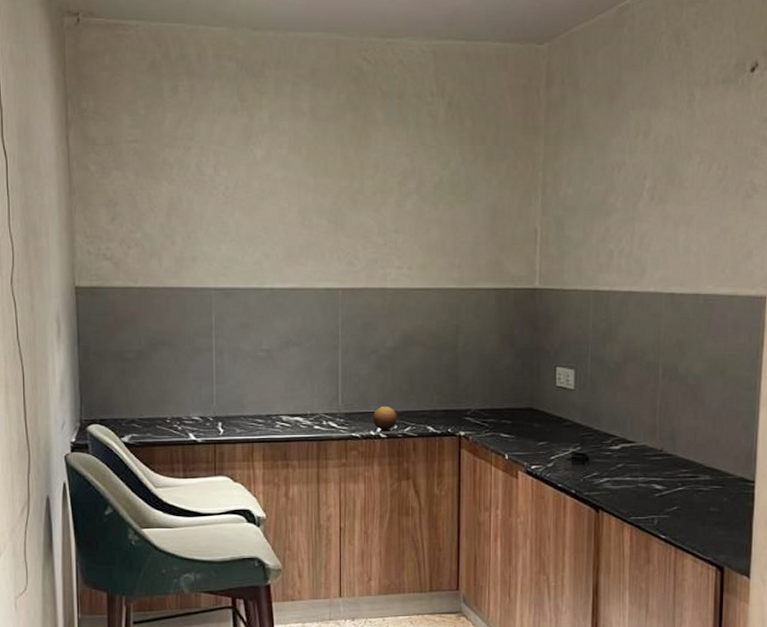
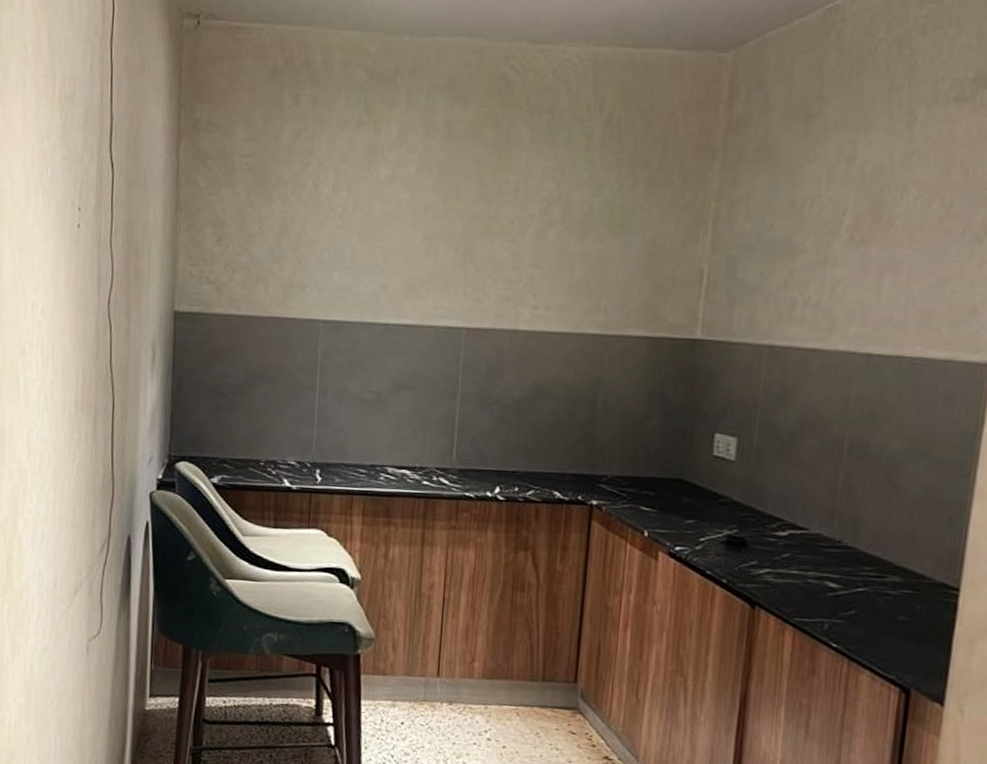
fruit: present [373,405,397,431] -> none [491,464,519,493]

